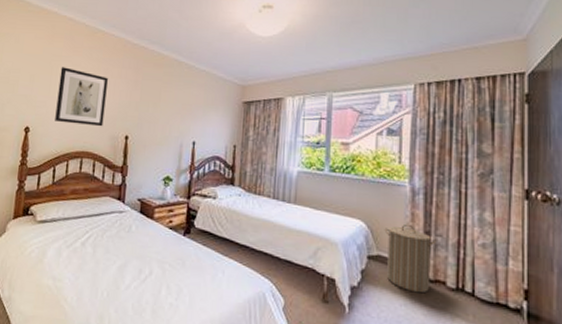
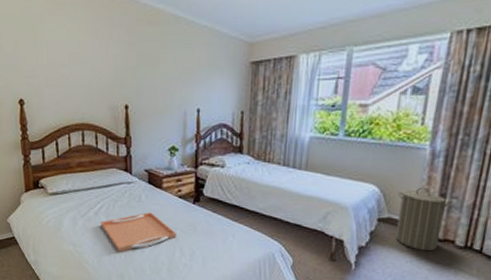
wall art: present [55,67,108,127] -> none [45,29,100,96]
serving tray: none [86,243,164,288] -> present [100,212,176,252]

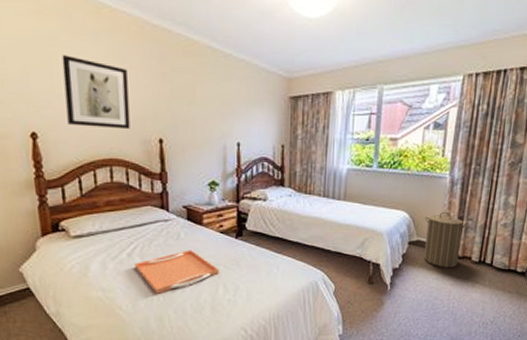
wall art: none [45,29,100,96] -> present [61,55,130,130]

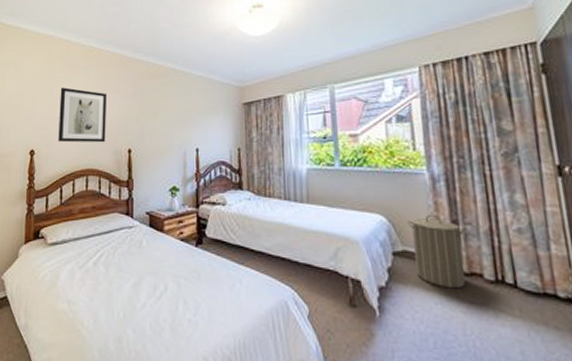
serving tray: present [134,250,219,294] -> none [99,259,179,309]

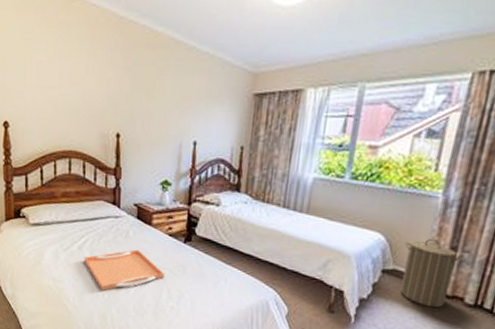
wall art: present [58,87,107,143] -> none [35,47,92,123]
serving tray: none [99,259,179,309] -> present [84,249,165,291]

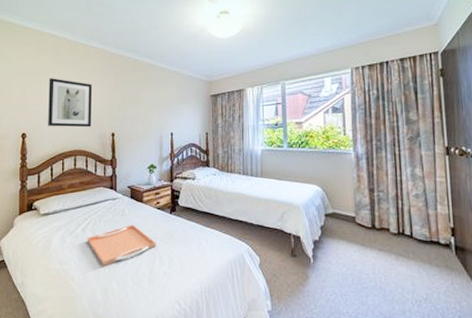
wall art: none [35,47,92,123] -> present [48,78,92,128]
laundry hamper: present [400,238,461,308] -> none [336,184,379,240]

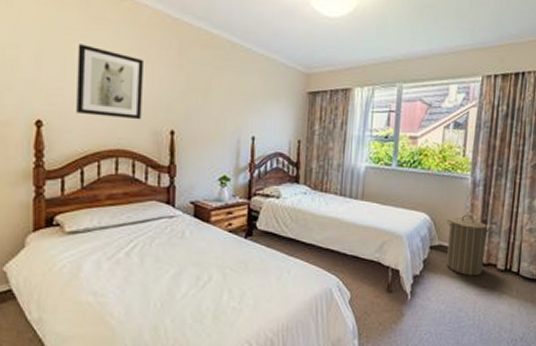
serving tray: present [87,225,156,266] -> none [132,250,225,299]
laundry hamper: none [336,184,379,240] -> present [446,214,491,276]

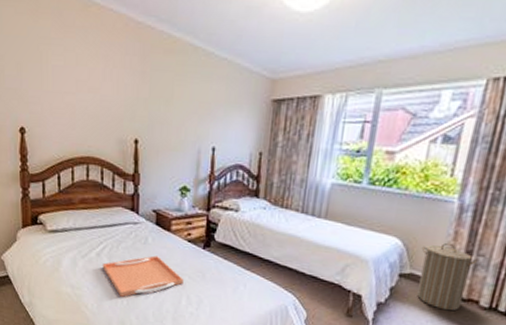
wall art: present [76,44,143,120] -> none [51,53,109,129]
serving tray: none [132,250,225,299] -> present [102,255,184,297]

